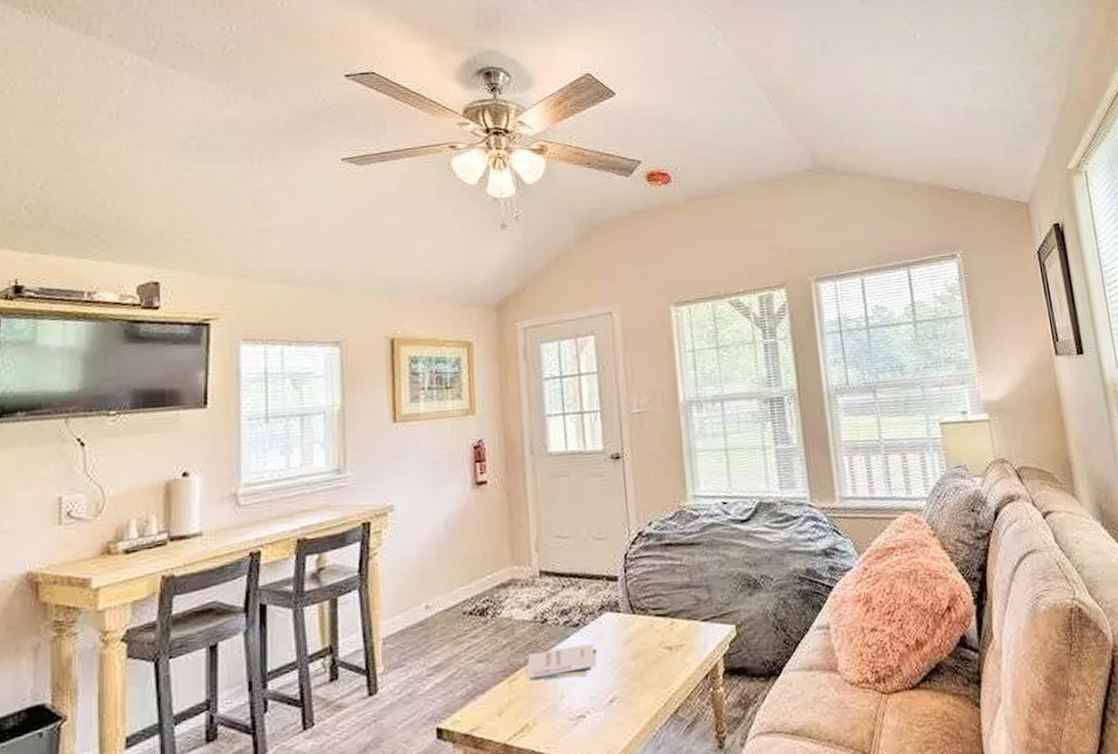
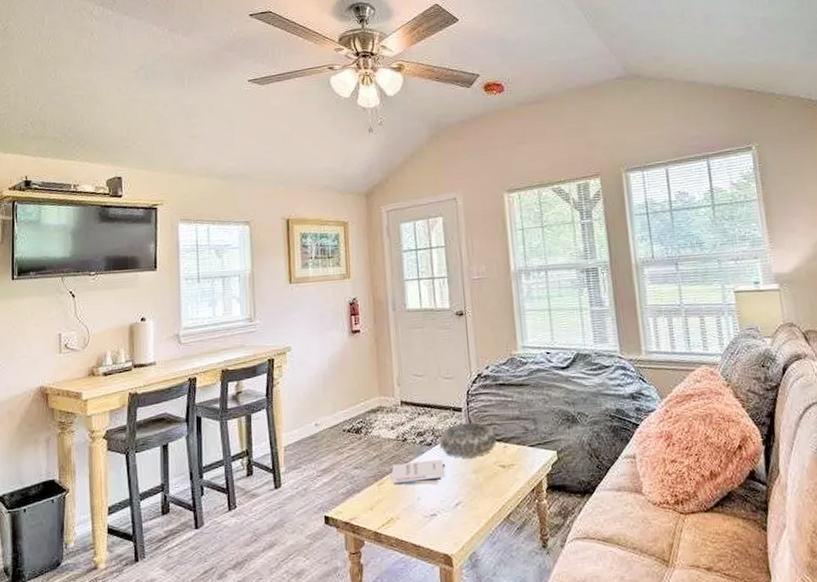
decorative bowl: none [589,594,662,641] -> present [439,422,497,458]

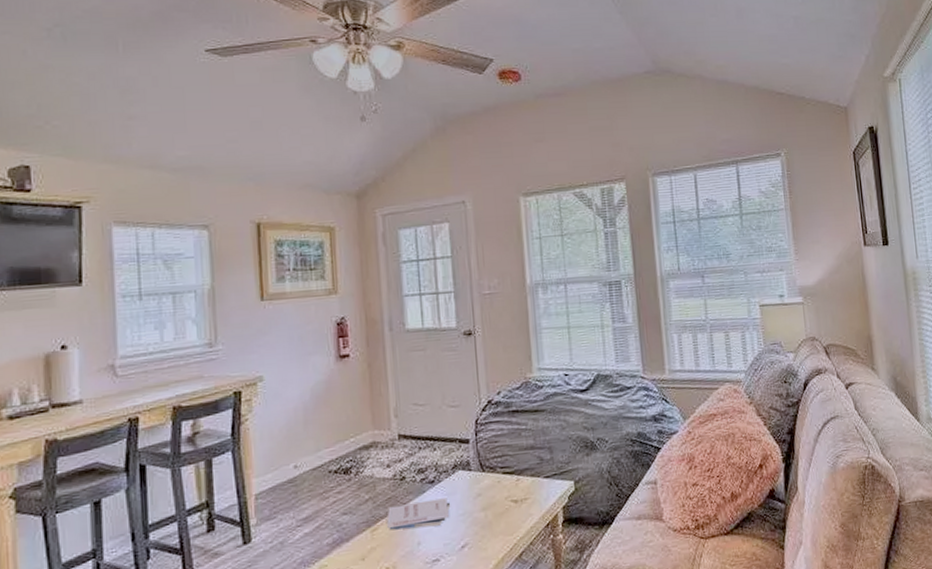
decorative bowl: present [439,422,497,458] -> none [443,454,509,495]

